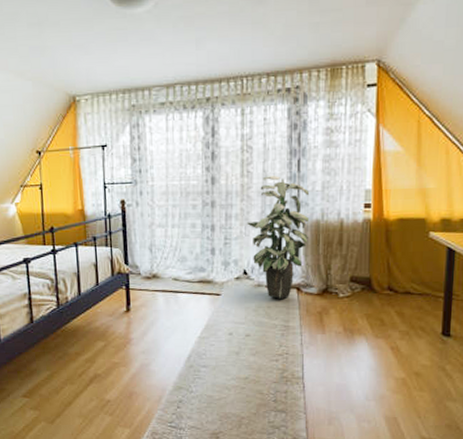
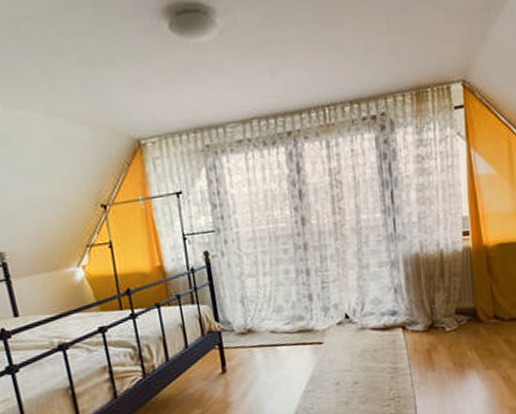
indoor plant: present [247,176,310,299] -> none [344,210,409,341]

